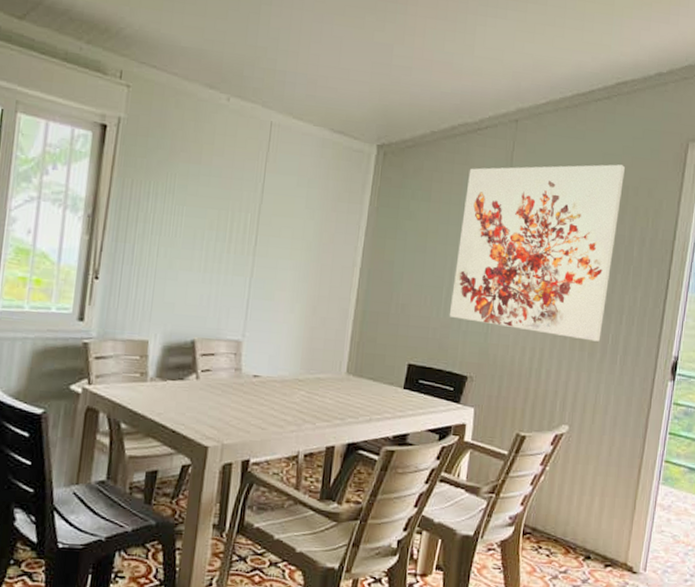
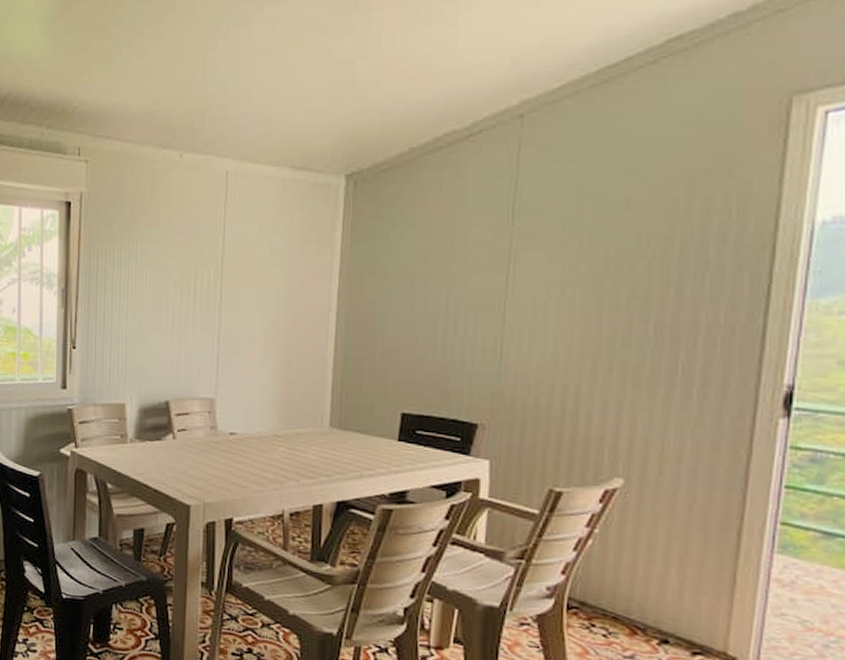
wall art: present [449,164,625,342] -> none [448,144,687,373]

